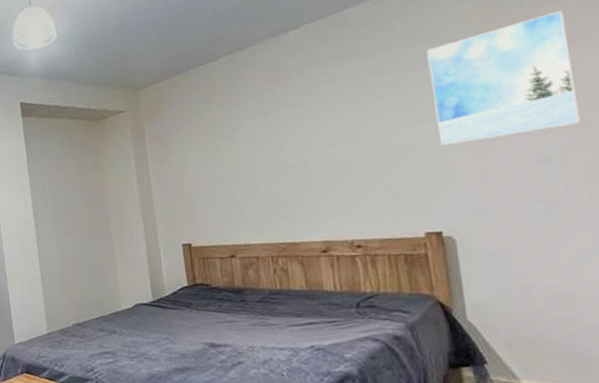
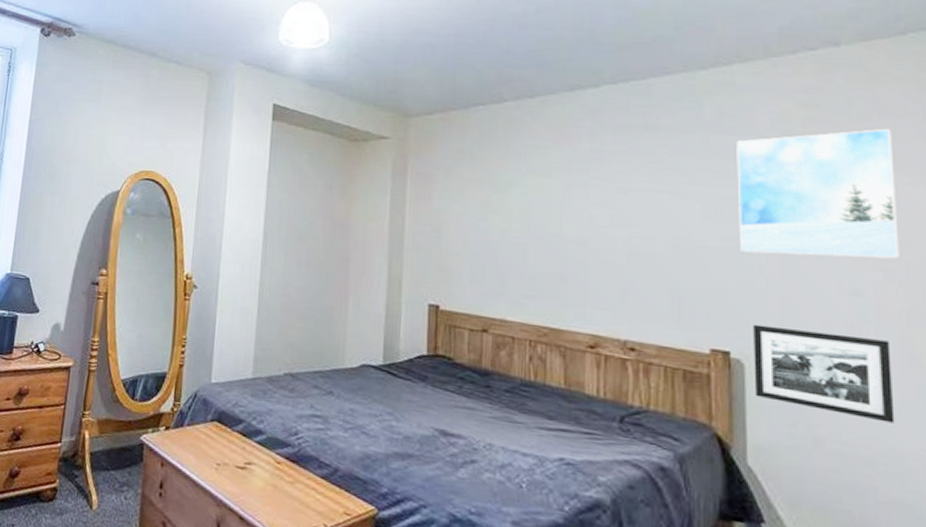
picture frame: none [459,195,589,264] -> present [753,324,895,424]

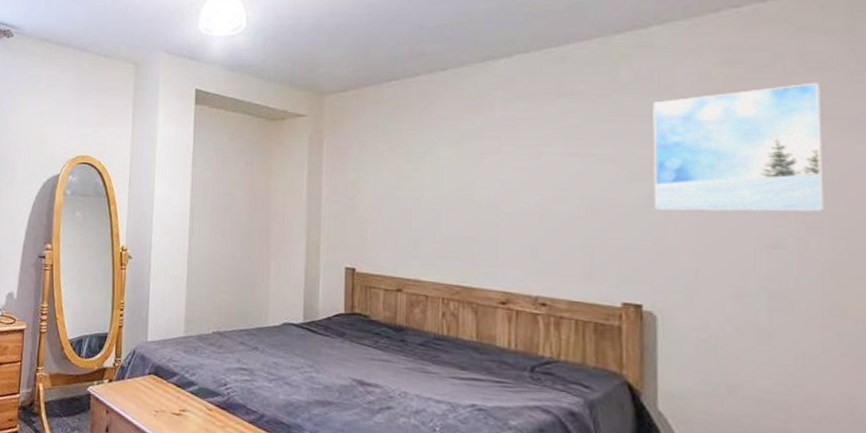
picture frame: present [753,324,895,424] -> none [666,278,813,370]

